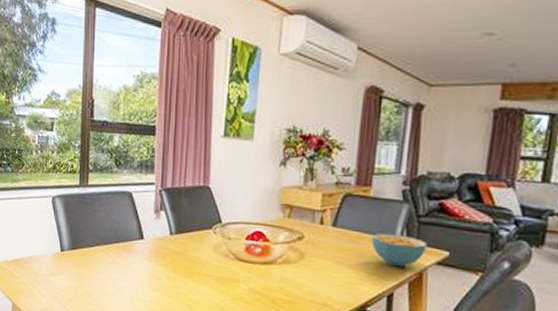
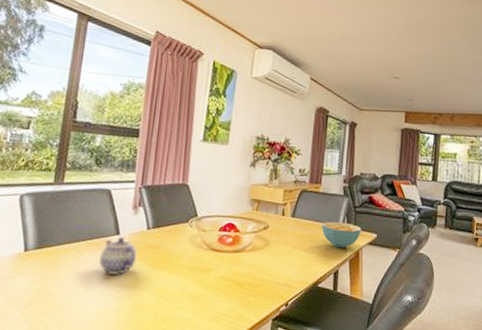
teapot: none [127,241,162,280] -> present [99,237,138,275]

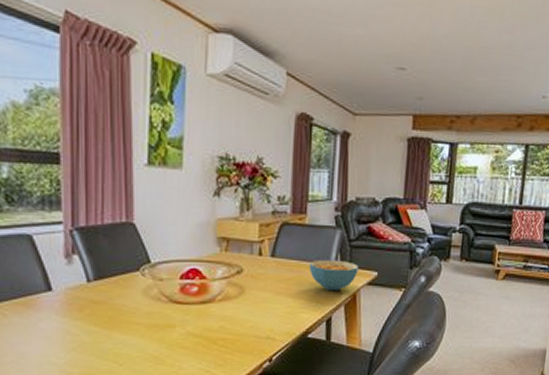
teapot: present [99,237,138,275] -> none [30,293,79,339]

